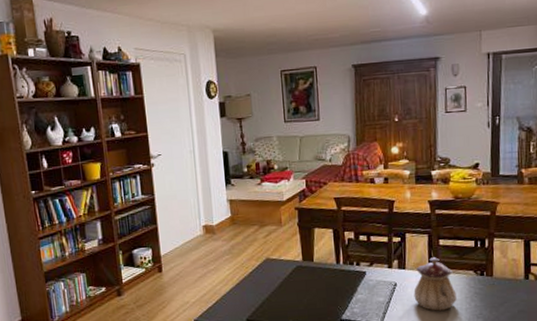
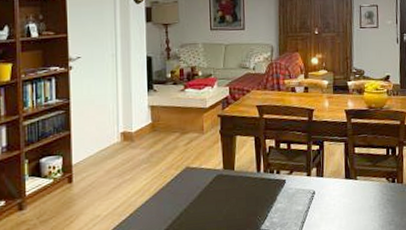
teapot: present [414,257,457,311] -> none [331,165,371,219]

